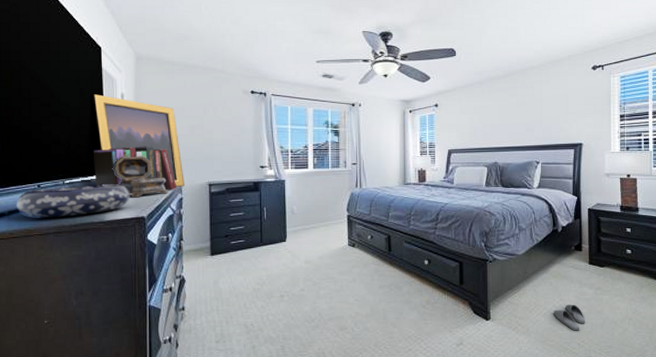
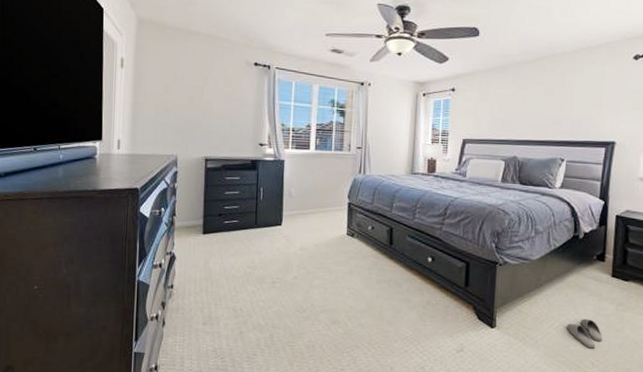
decorative bowl: present [16,184,130,218] -> none [12,151,125,183]
picture frame: present [92,94,184,187] -> none [91,57,180,160]
books: present [93,146,177,196] -> none [89,114,173,165]
jewelry box: present [112,155,168,198] -> none [108,123,163,168]

